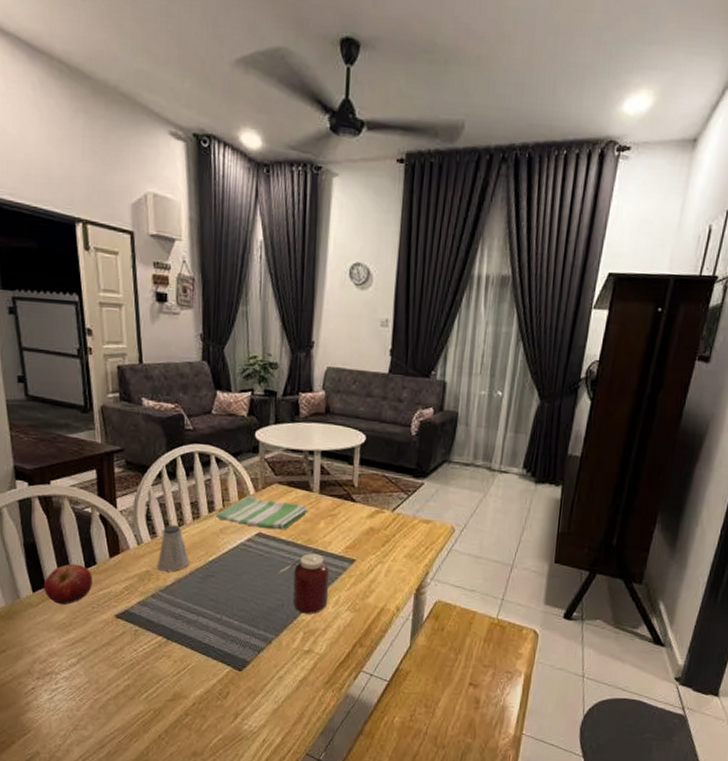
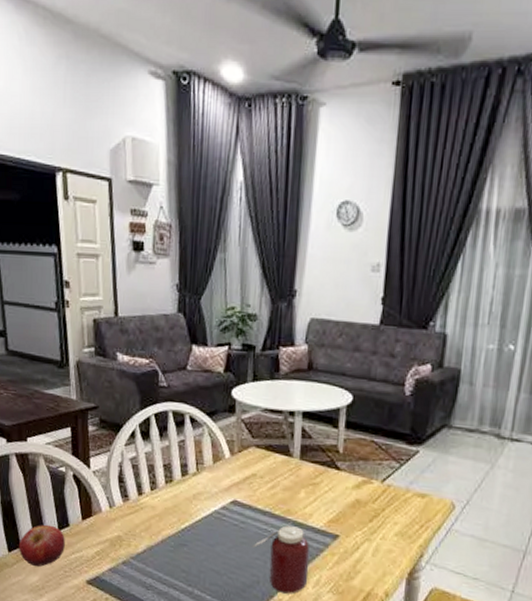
saltshaker: present [157,525,189,572] -> none [128,488,161,539]
dish towel: present [216,495,309,530] -> none [190,458,288,499]

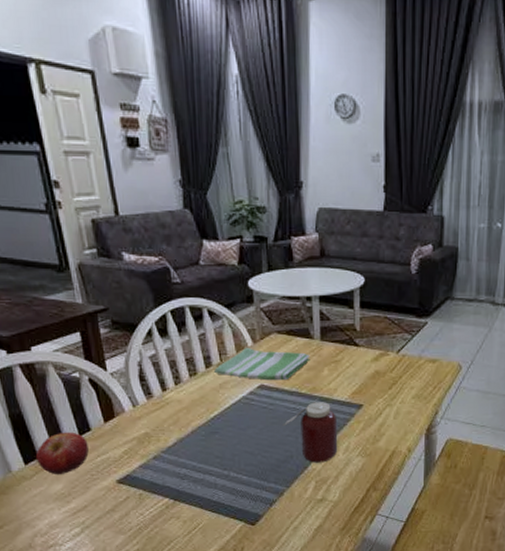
dish towel: none [190,458,288,499] -> present [214,347,311,381]

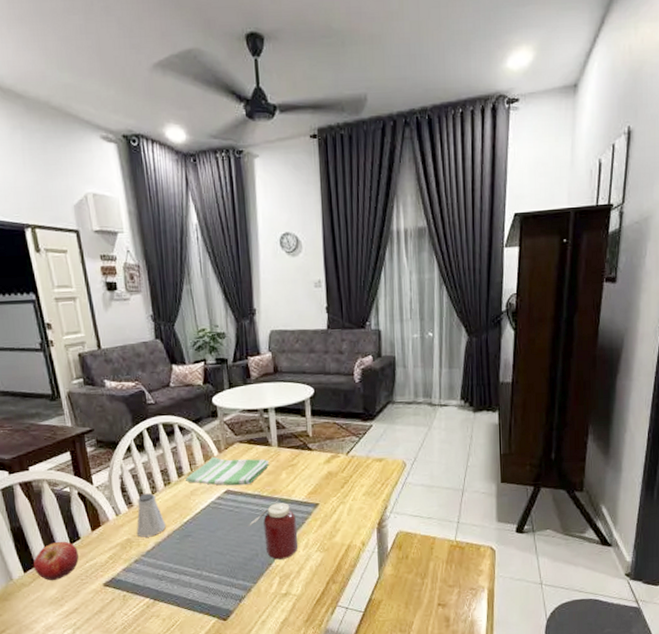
saltshaker: none [156,384,190,432] -> present [136,493,166,538]

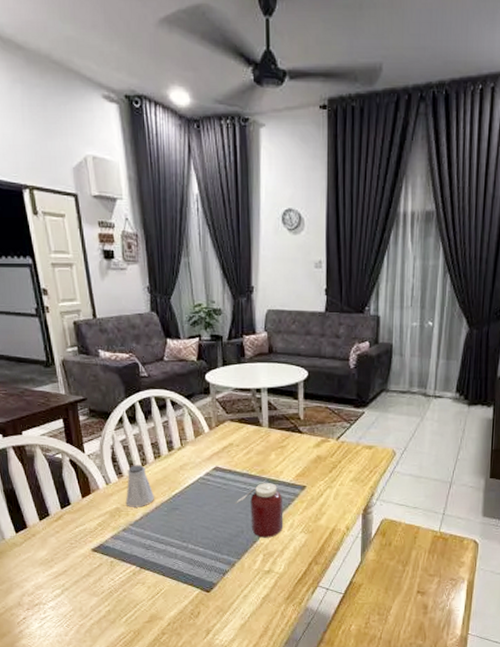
fruit: present [33,541,79,581] -> none [24,505,69,543]
dish towel: present [186,456,270,486] -> none [176,433,260,464]

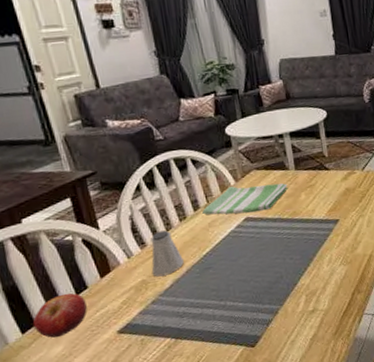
fruit: none [24,505,69,543] -> present [32,293,88,338]
dish towel: none [176,433,260,464] -> present [202,183,288,215]
jar: present [235,479,284,538] -> none [270,220,322,279]

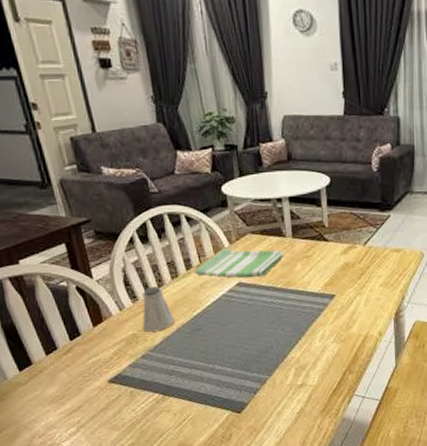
fruit: present [32,293,88,338] -> none [29,337,80,380]

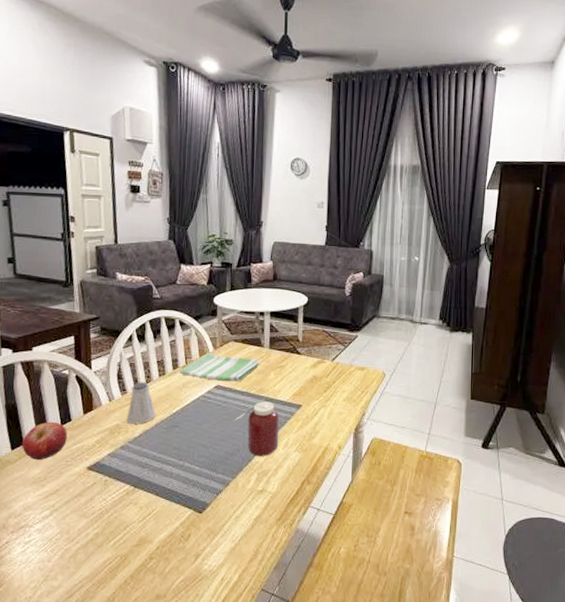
fruit: none [29,337,80,380] -> present [21,421,67,461]
jar: none [262,291,314,352] -> present [233,398,280,457]

